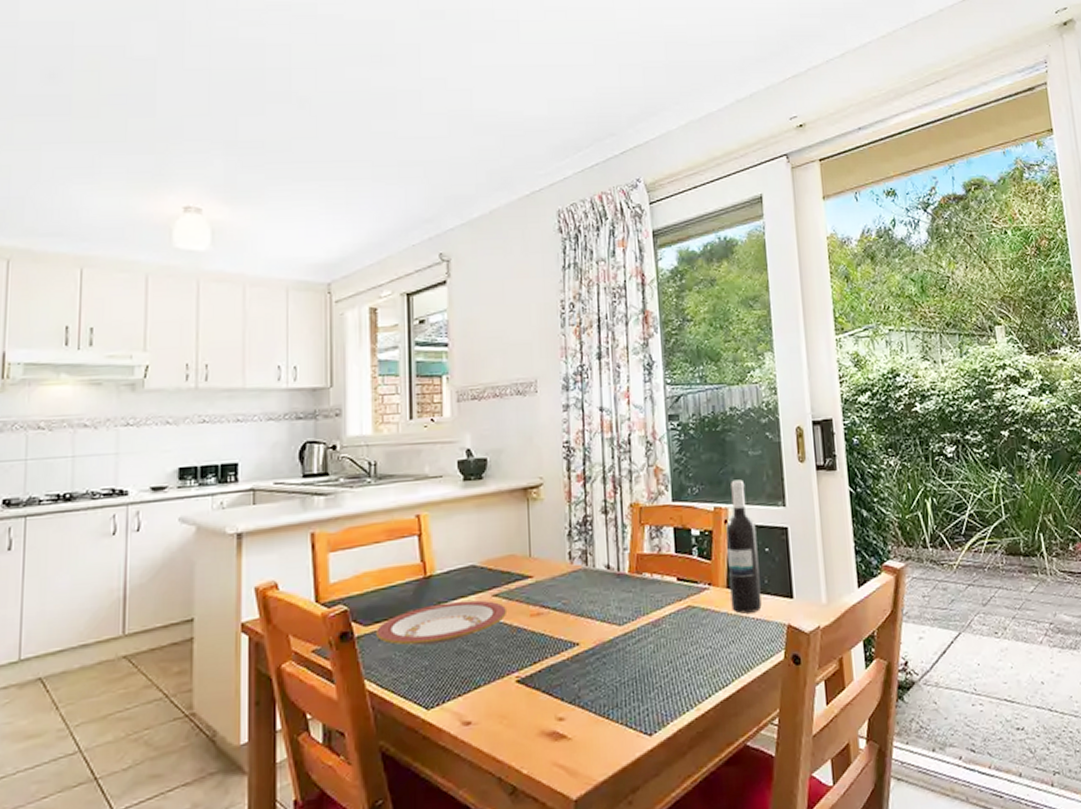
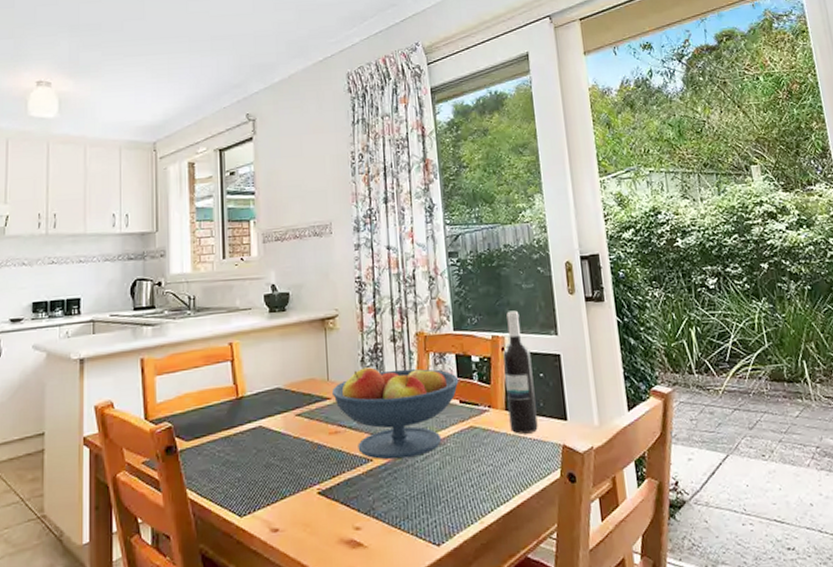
plate: present [376,600,508,646] -> none [196,419,309,460]
fruit bowl: none [535,538,677,644] -> present [332,364,459,460]

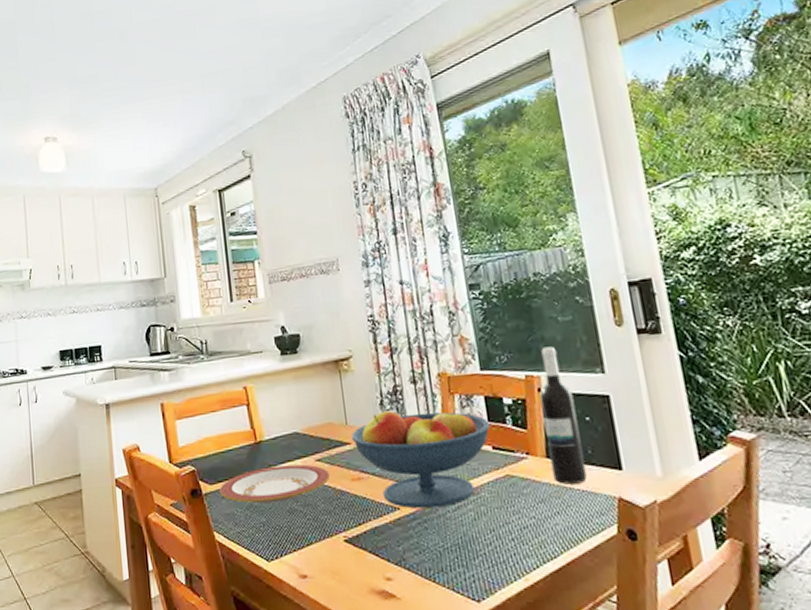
plate: none [196,419,309,460] -> present [220,464,331,504]

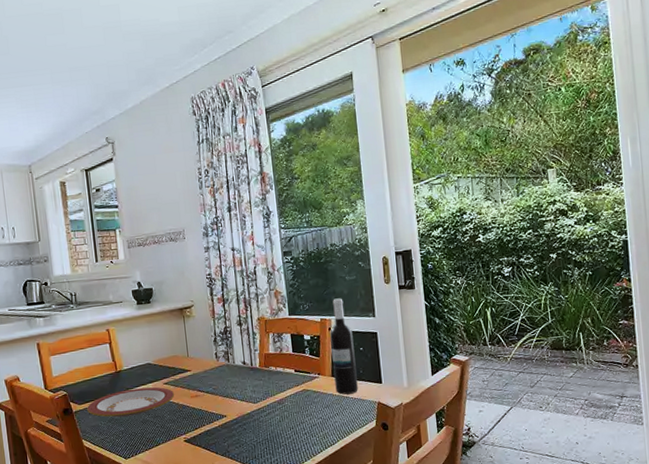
fruit bowl: present [352,407,491,509] -> none [192,342,294,416]

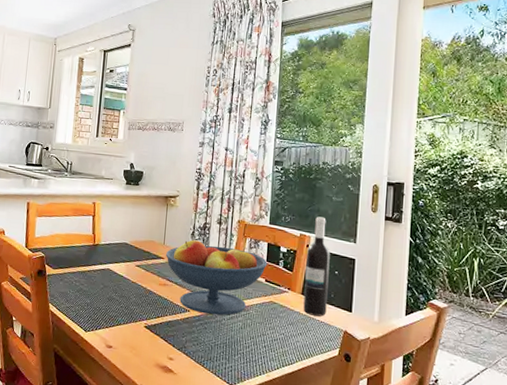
plate: present [87,387,175,418] -> none [60,264,145,291]
fruit bowl: none [192,342,294,416] -> present [166,240,268,316]

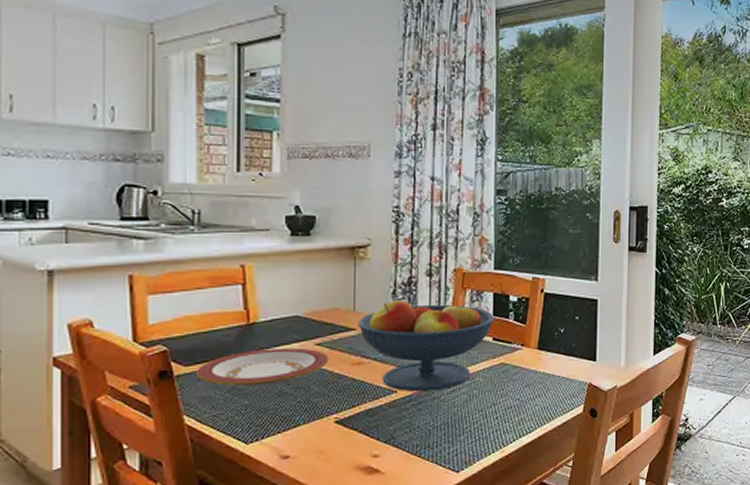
plate: none [60,264,145,291] -> present [197,348,330,387]
wine bottle: present [303,216,330,317] -> none [540,254,569,372]

